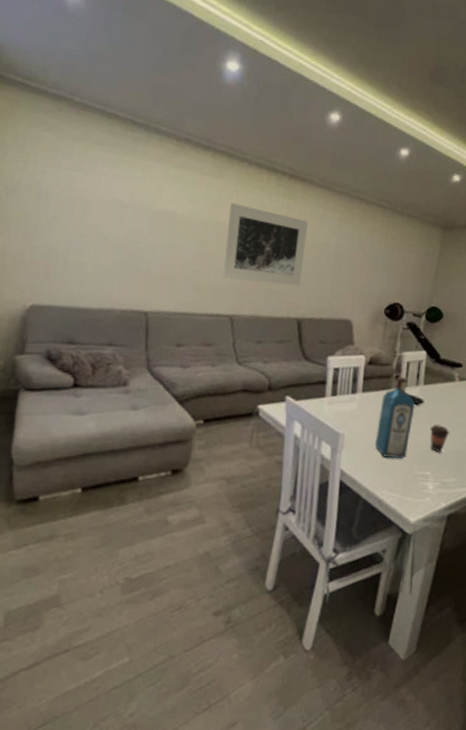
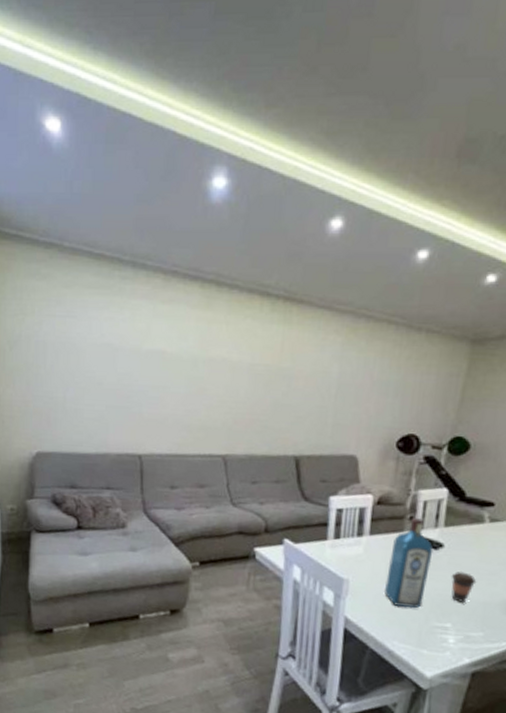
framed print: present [223,203,308,287] -> none [215,335,306,421]

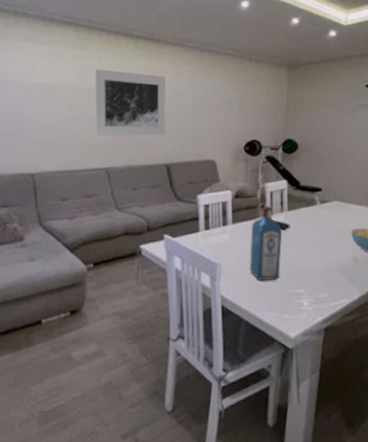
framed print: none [215,335,306,421] -> present [95,69,166,136]
coffee cup: present [451,572,477,603] -> none [298,246,318,271]

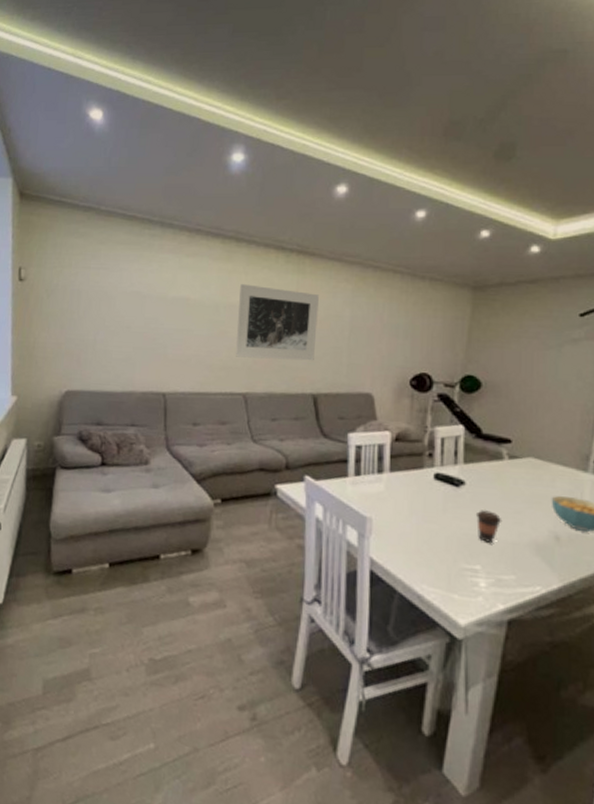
liquor: present [250,206,283,281] -> none [409,455,455,549]
coffee cup: none [298,246,318,271] -> present [475,510,502,543]

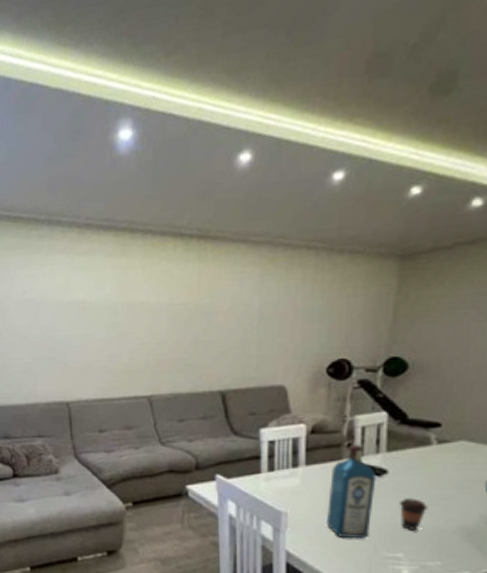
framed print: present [236,284,319,361] -> none [137,279,223,359]
liquor: none [409,455,455,549] -> present [327,445,377,539]

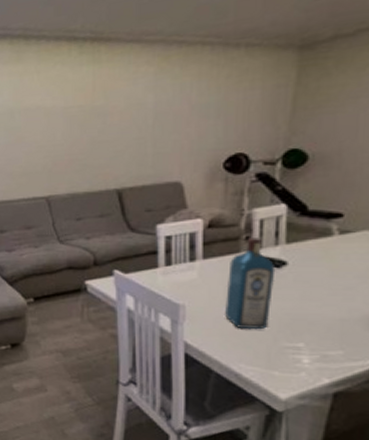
coffee cup: present [398,498,429,530] -> none [299,289,330,320]

